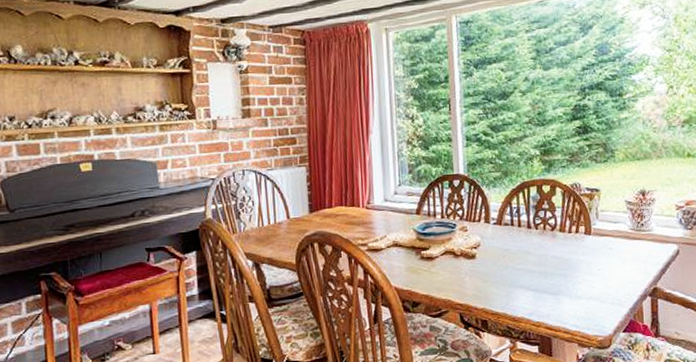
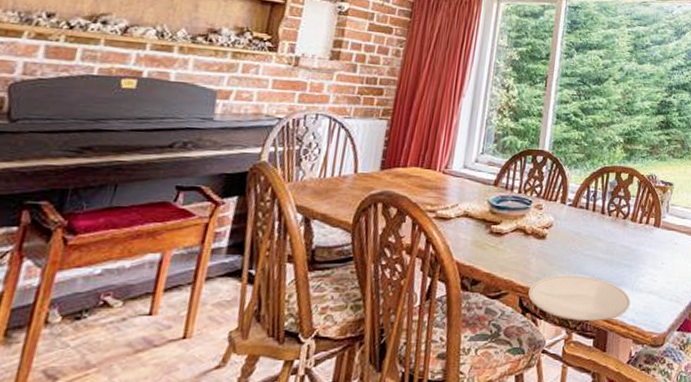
plate: none [468,289,571,331] -> present [528,274,631,322]

